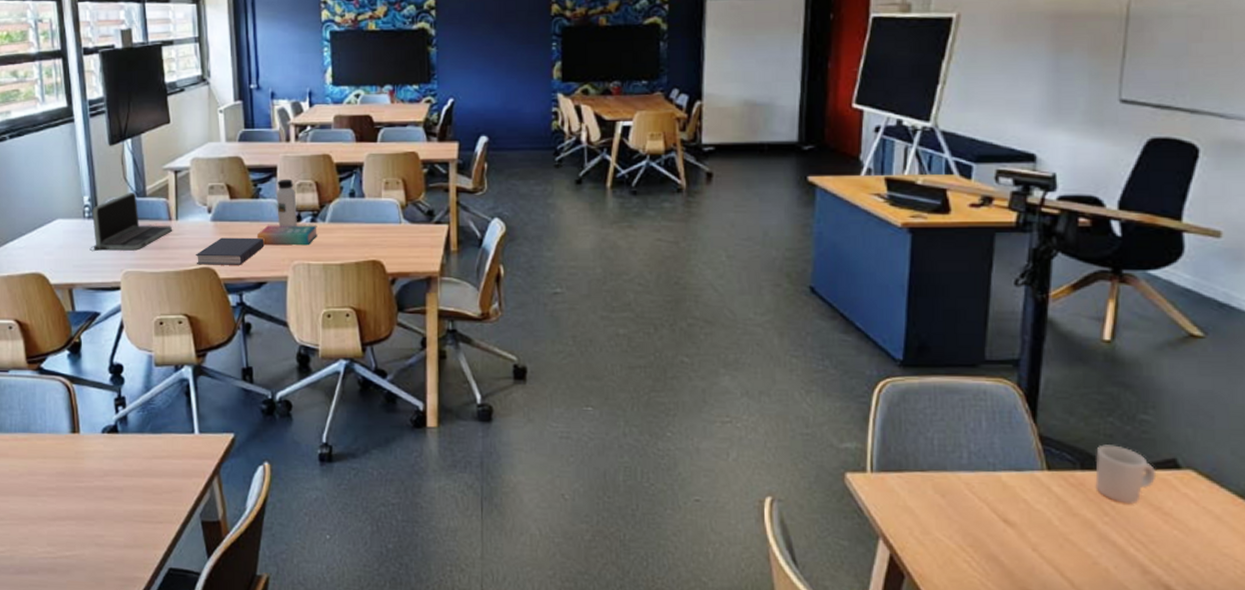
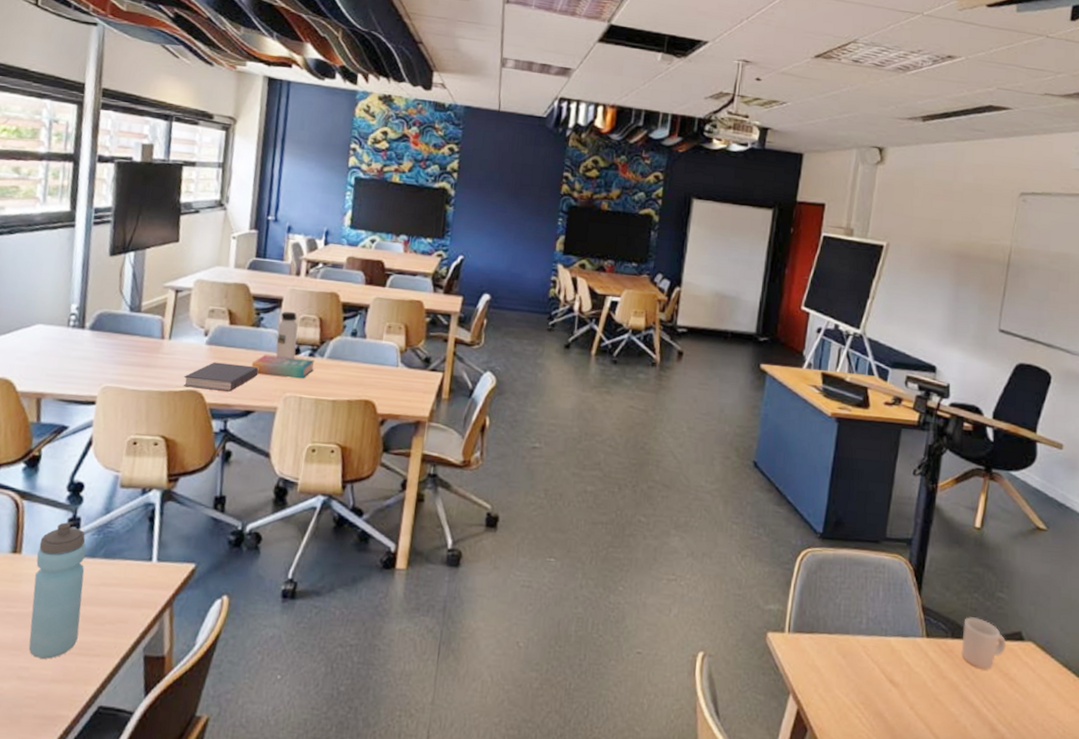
laptop: present [89,193,172,252] -> none [68,306,163,366]
water bottle: none [93,402,141,527] -> present [28,522,86,659]

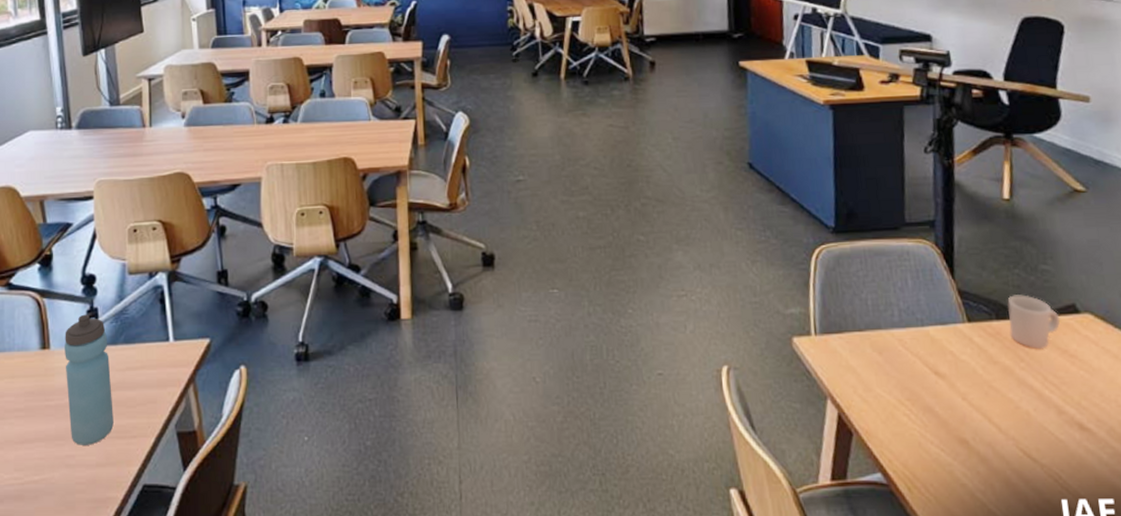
book: present [183,362,259,392] -> none [170,140,238,170]
book: present [251,354,315,379] -> none [230,125,290,147]
water bottle: present [275,311,298,359] -> none [249,82,270,129]

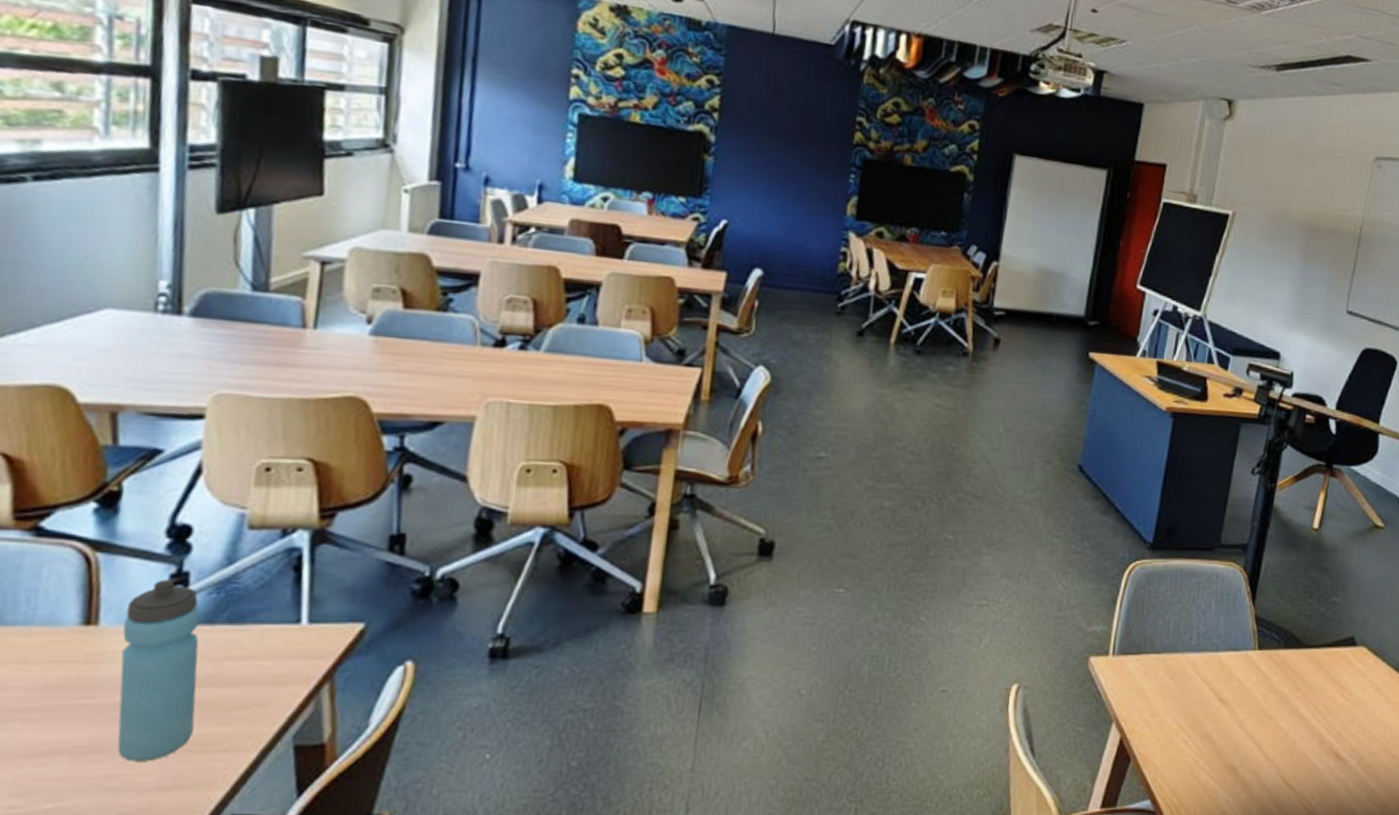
mug: present [1007,295,1061,350] -> none [1293,625,1339,680]

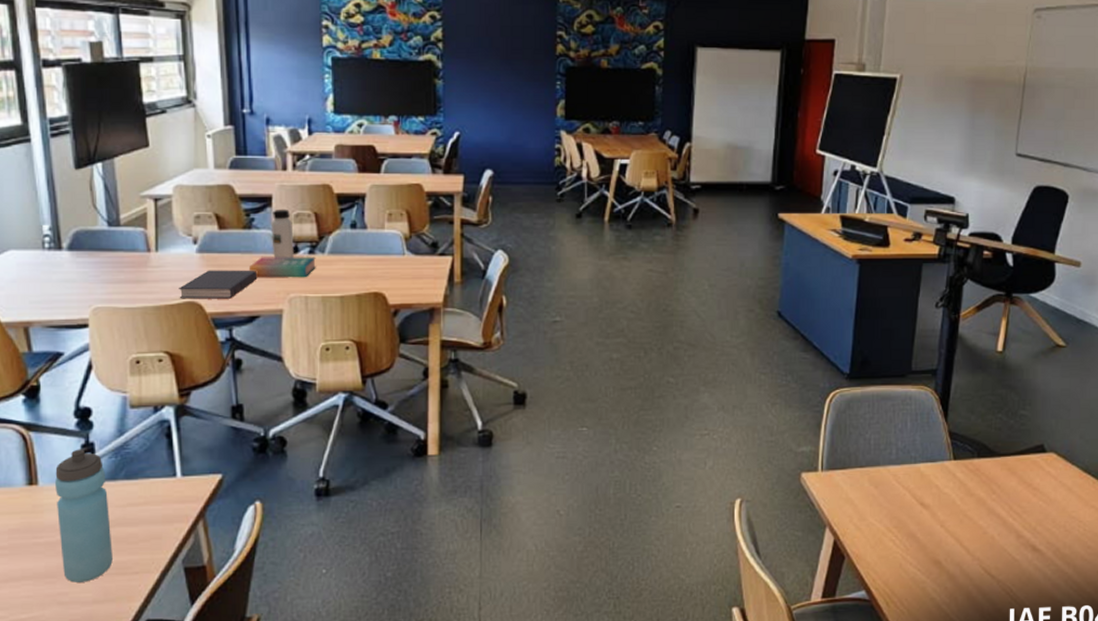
book: none [337,358,448,397] -> present [179,270,258,299]
book: none [436,348,528,379] -> present [248,257,316,278]
water bottle: none [471,290,503,353] -> present [272,209,294,258]

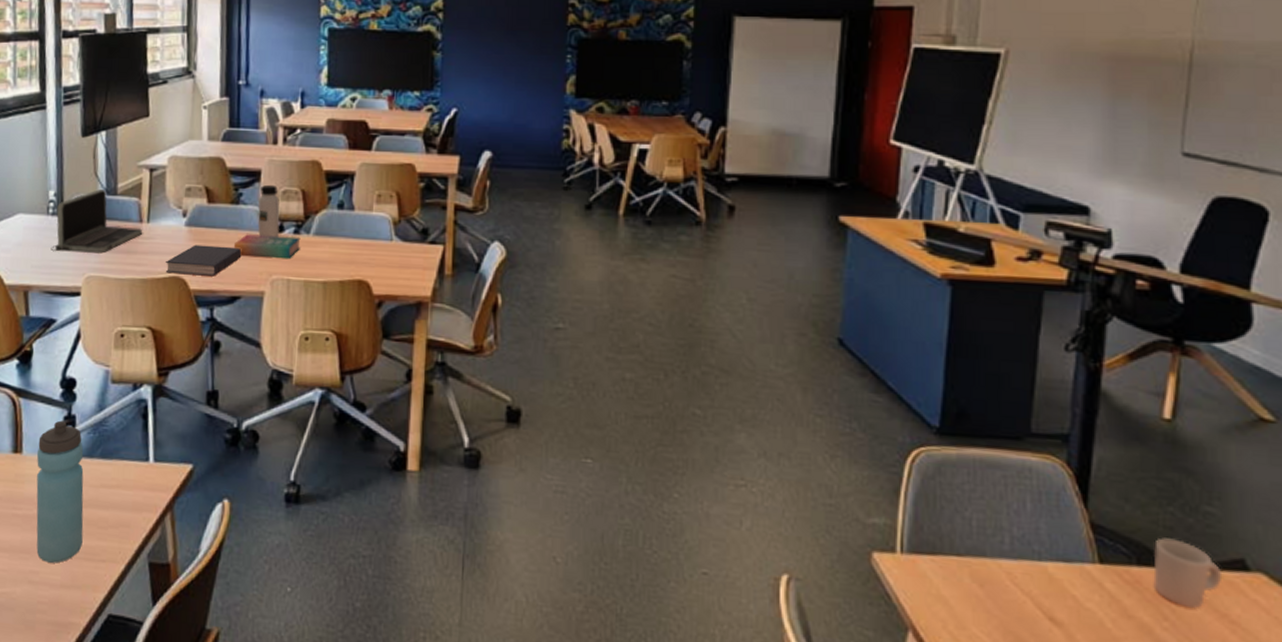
laptop: none [50,222,151,286] -> present [50,189,142,254]
mug: none [987,436,1030,484] -> present [1153,537,1223,609]

